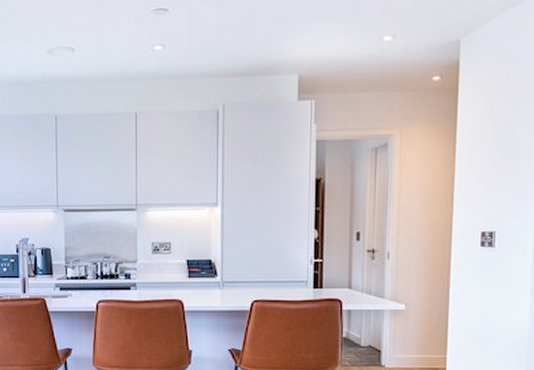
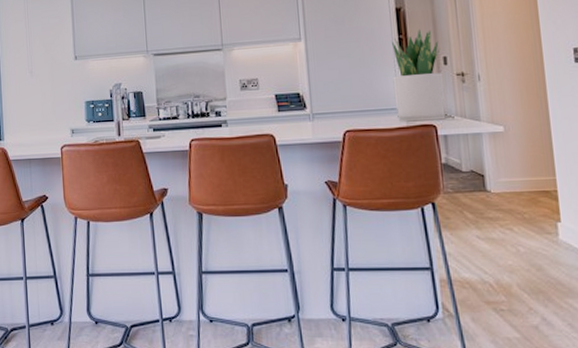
planter: none [304,202,355,295] -> present [392,29,446,122]

